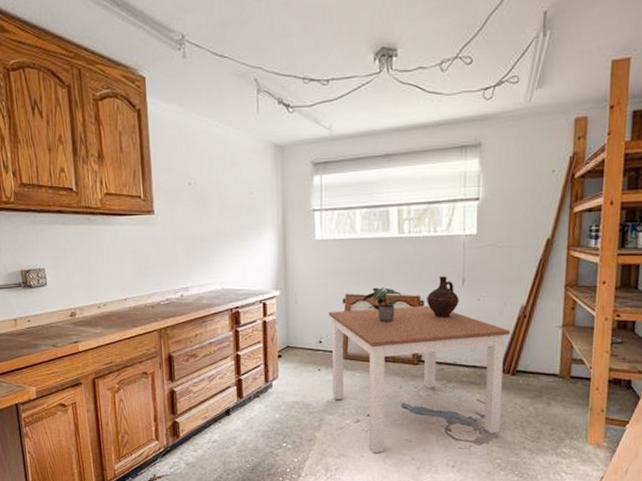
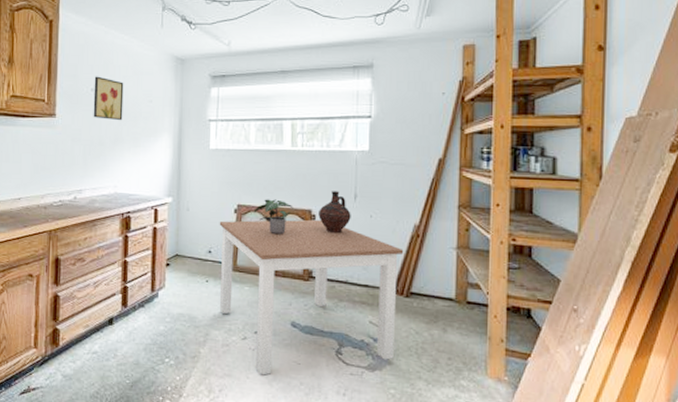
wall art: none [190,168,224,215] -> present [93,76,124,121]

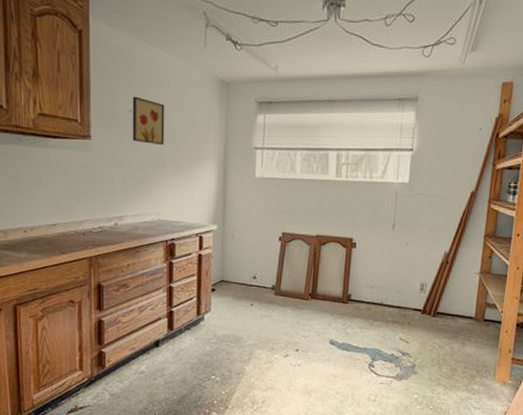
dining table: present [219,219,404,375] -> none [264,247,434,387]
potted plant: present [253,199,293,235] -> none [297,227,336,262]
ceramic jug: present [318,191,351,234] -> none [359,220,389,261]

